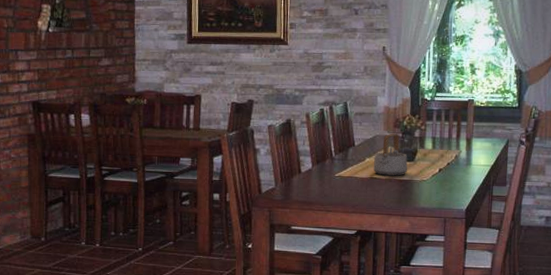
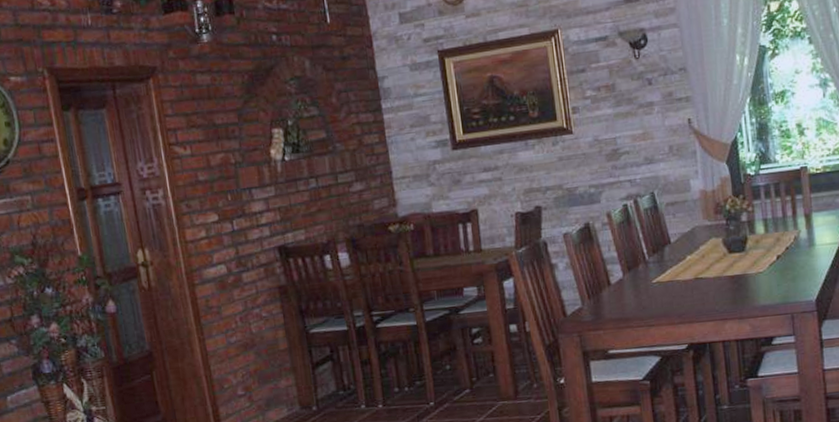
teapot: present [374,133,408,176] -> none [696,220,739,274]

